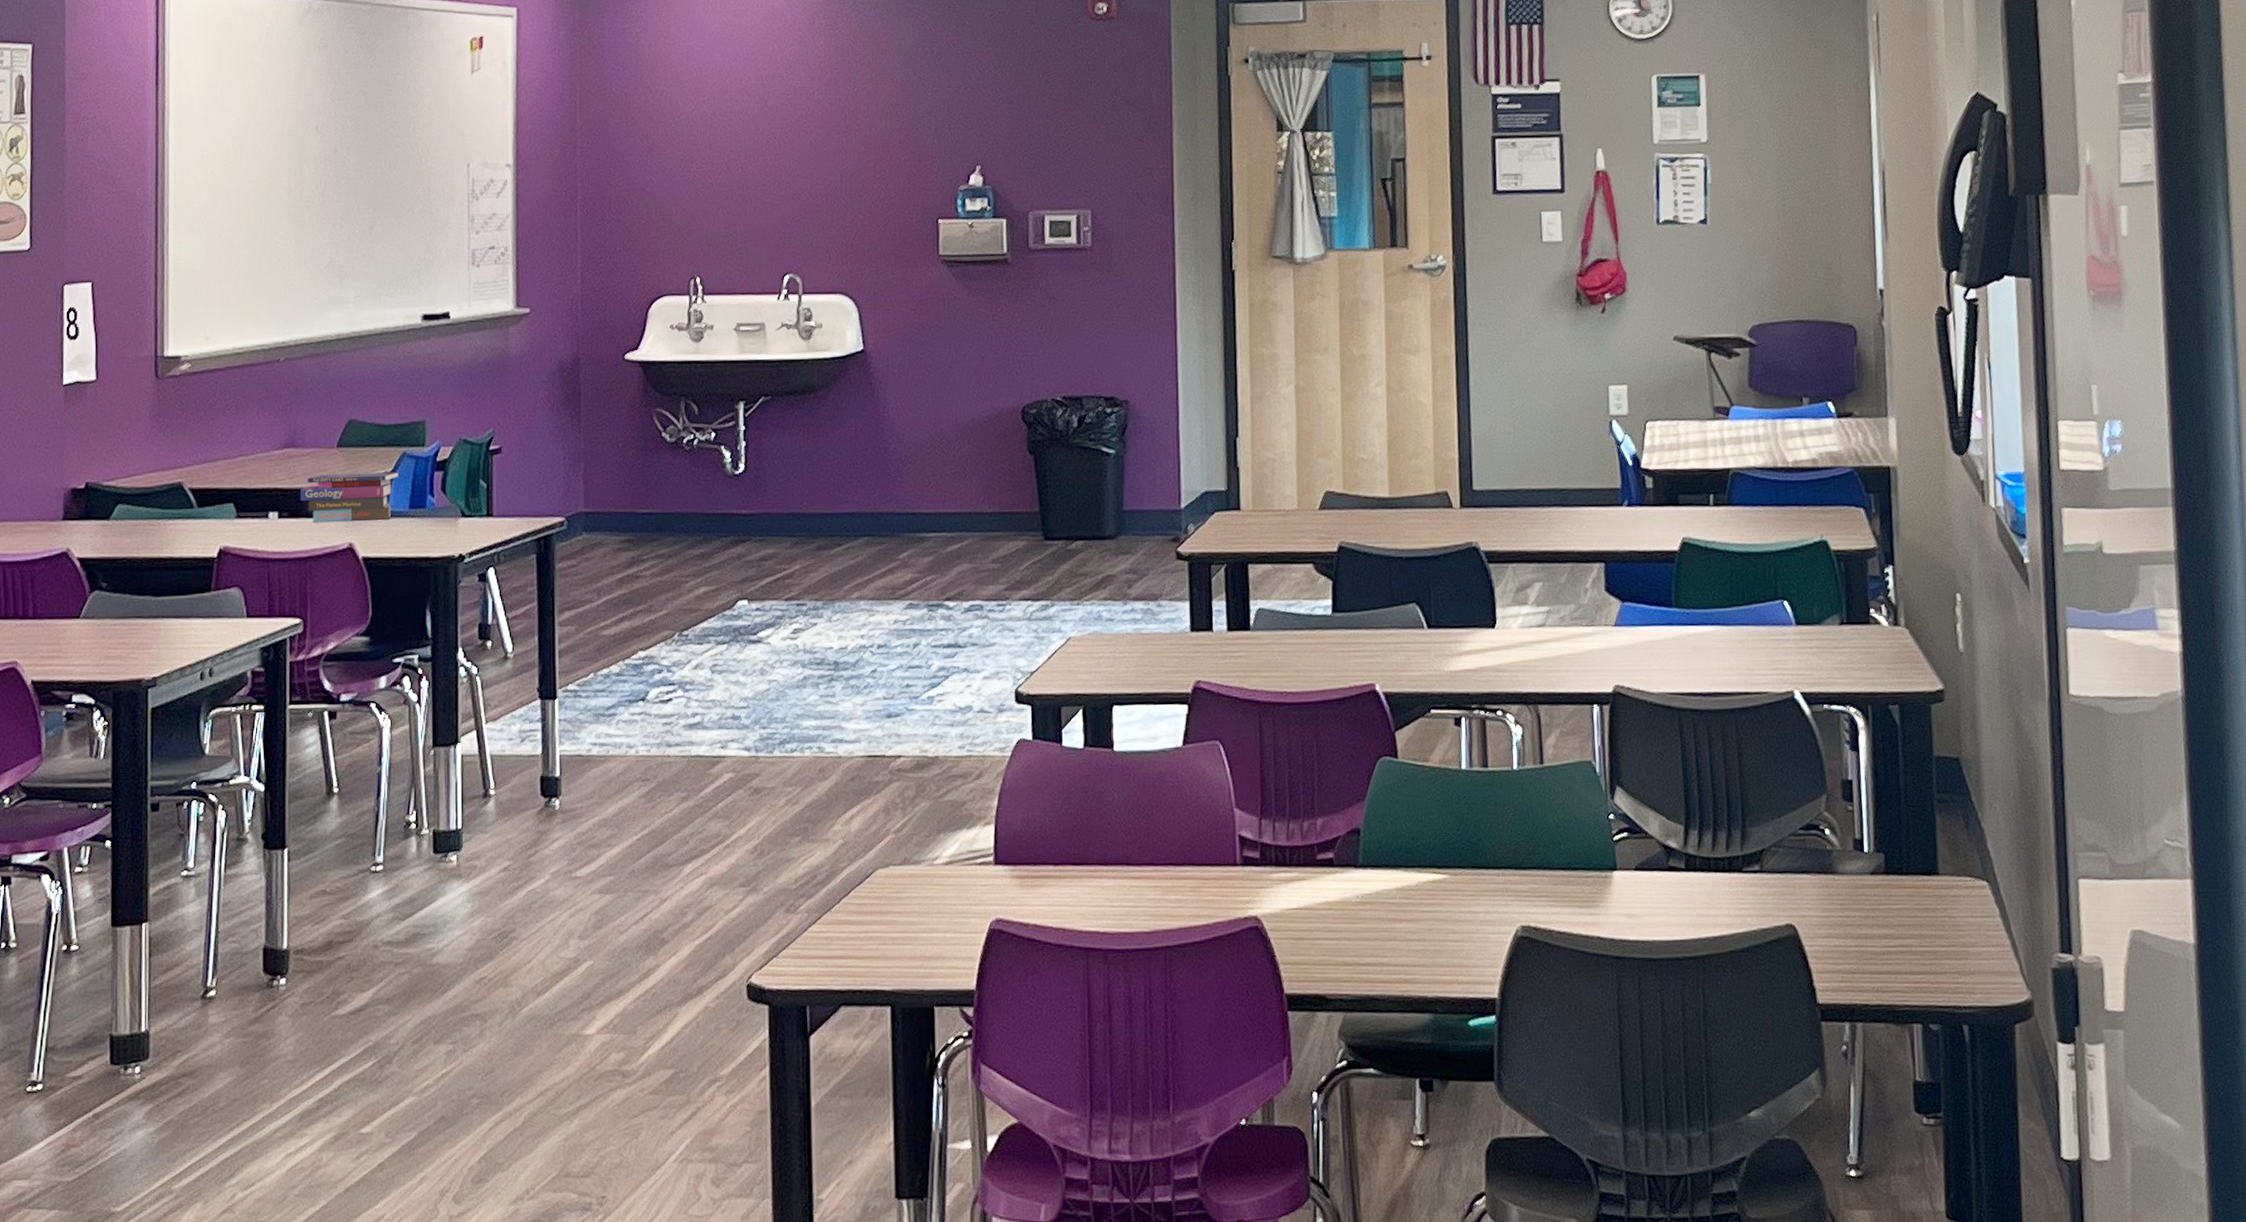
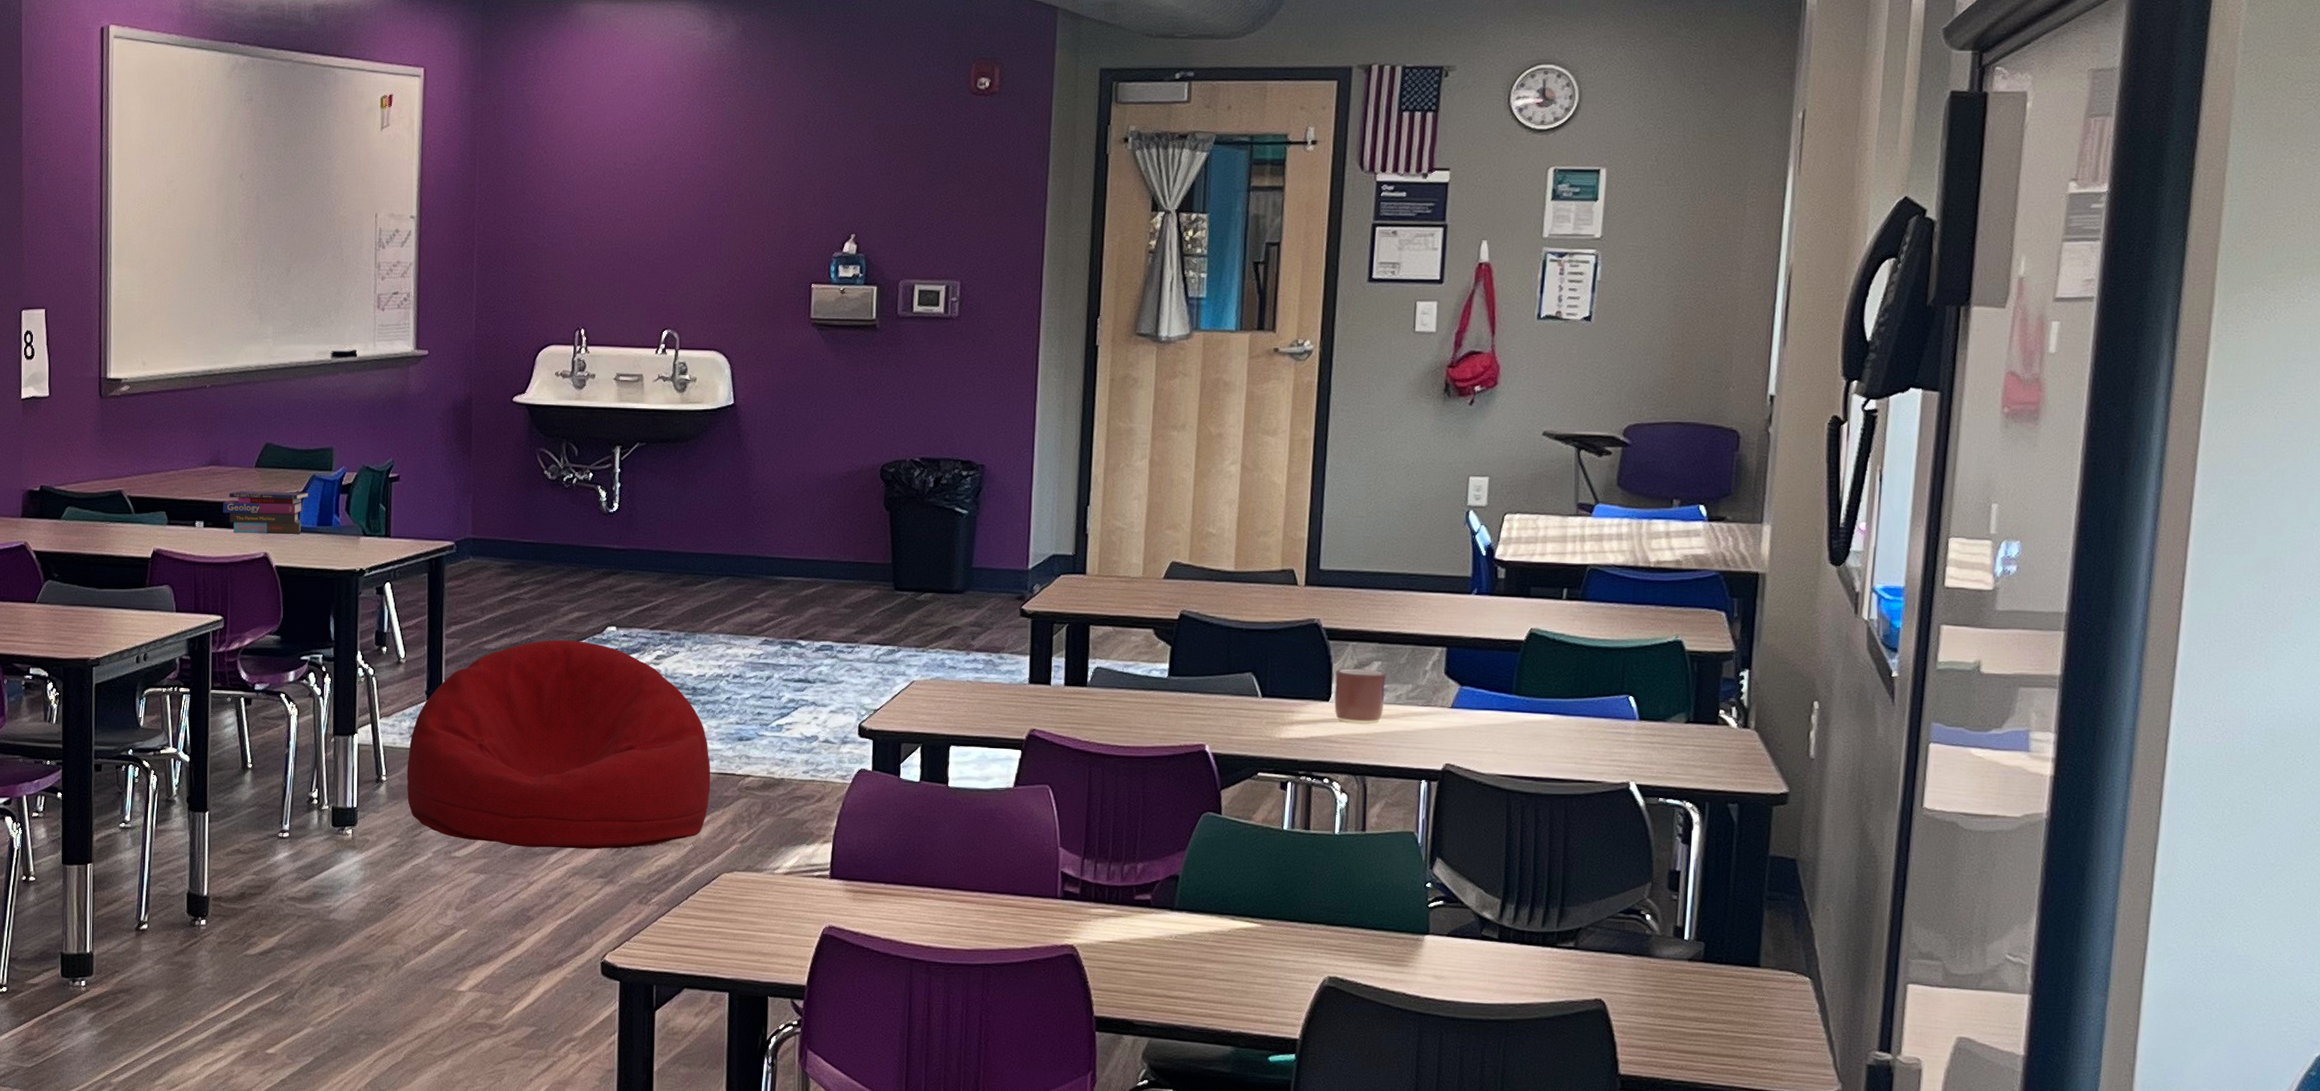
beanbag: none [518,618,859,859] -> present [406,639,711,850]
mug: none [1498,591,1549,650] -> present [1334,668,1386,724]

